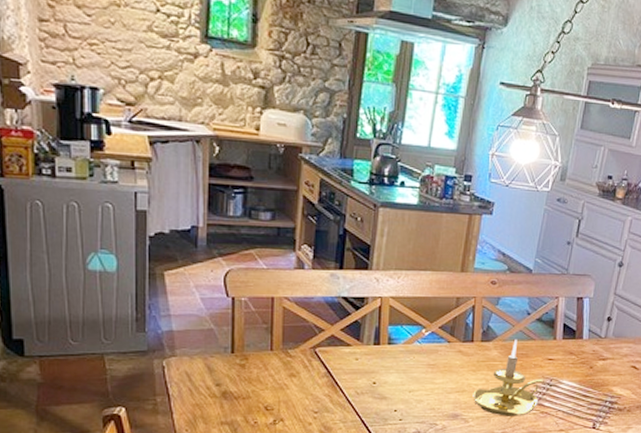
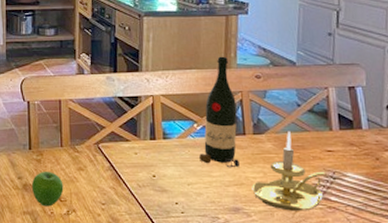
apple: none [232,378,271,416] -> present [31,172,64,207]
wine bottle: none [424,258,469,375] -> present [199,56,239,168]

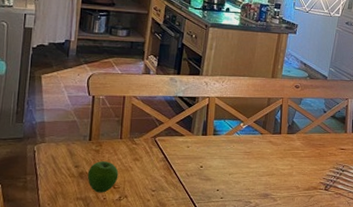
wine bottle: present [199,56,239,168] -> none [242,67,277,161]
candle holder: present [252,132,326,211] -> none [280,133,338,196]

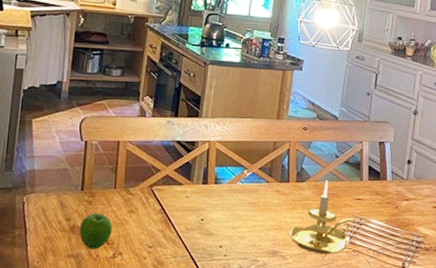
candle holder: none [280,133,338,196] -> present [290,181,354,254]

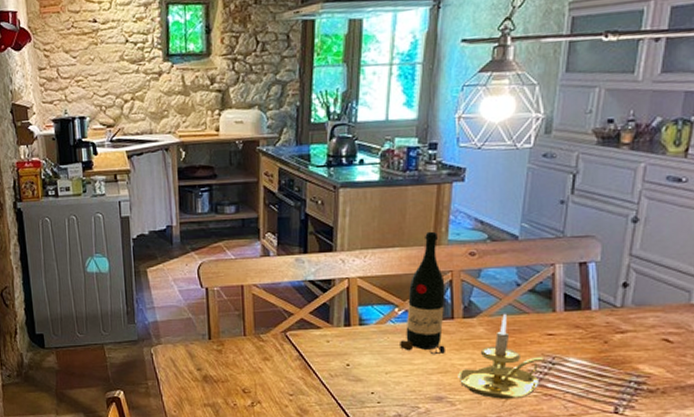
apple: present [79,213,113,250] -> none [212,362,248,398]
wine bottle: none [246,107,284,213] -> present [400,231,445,355]

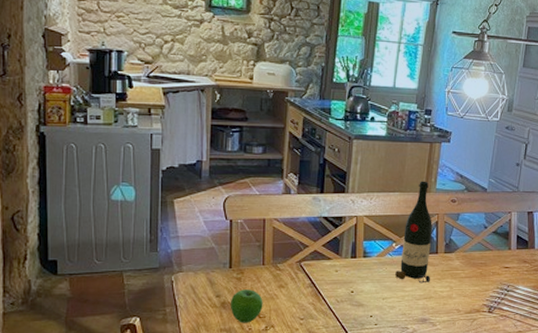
apple: none [212,362,248,398] -> present [230,289,263,323]
candle holder: present [458,314,545,399] -> none [439,251,502,320]

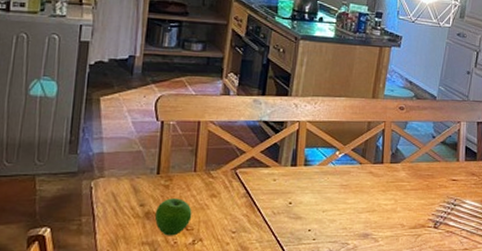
wine bottle: present [395,181,432,284] -> none [337,86,379,196]

